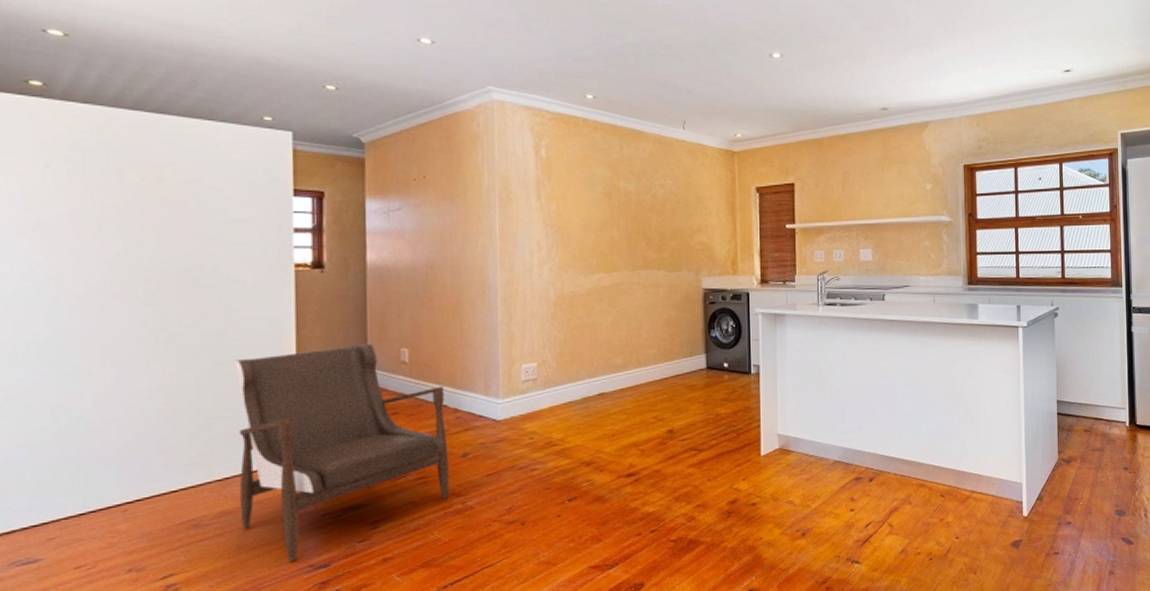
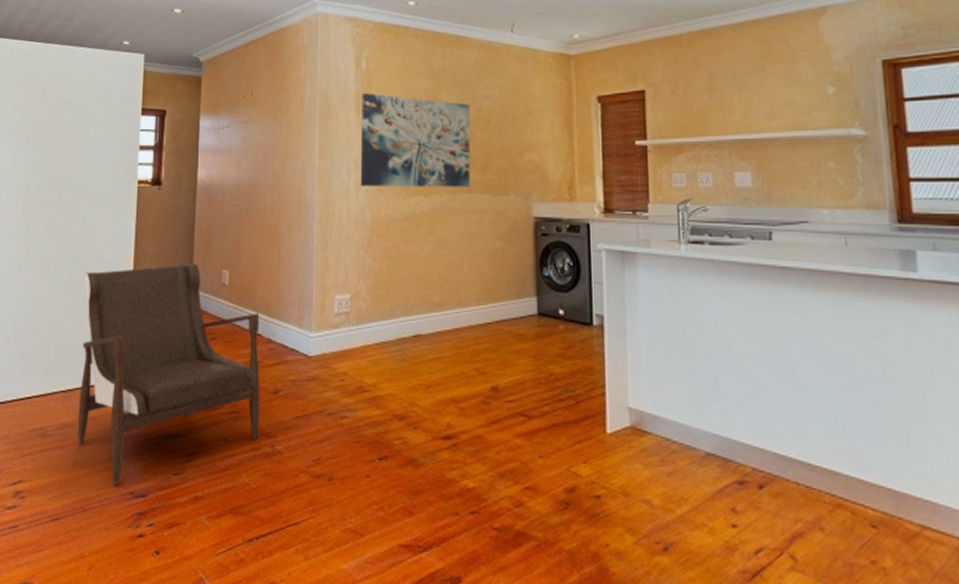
wall art: none [542,180,648,266] -> present [360,93,470,188]

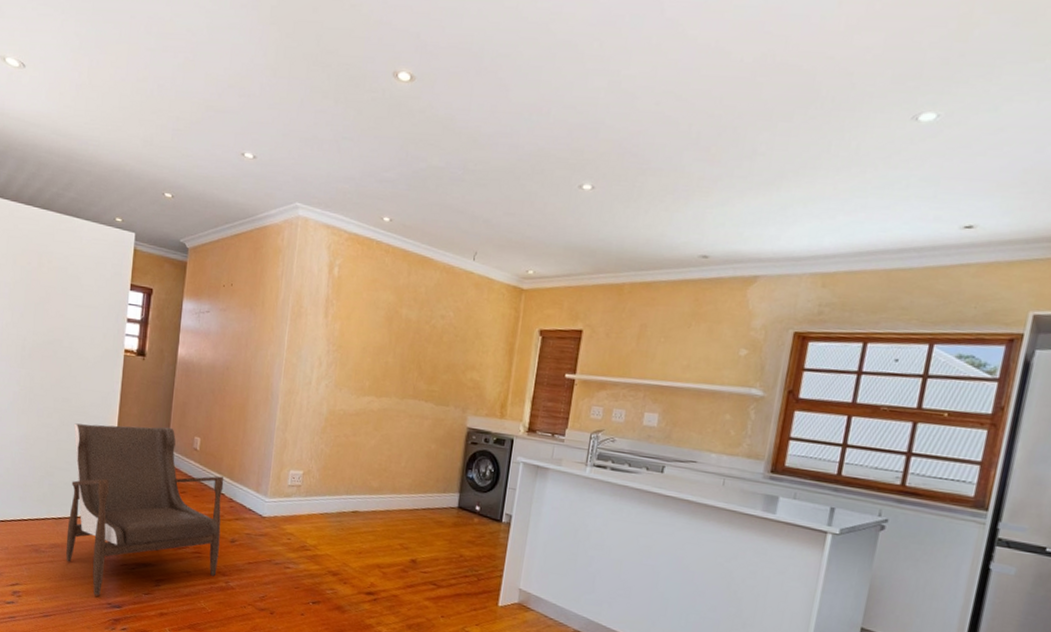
wall art: present [360,93,470,188] -> none [321,298,426,395]

